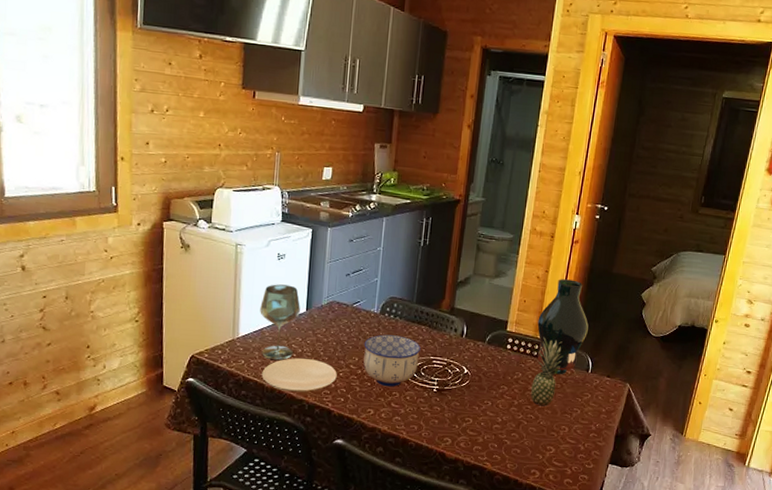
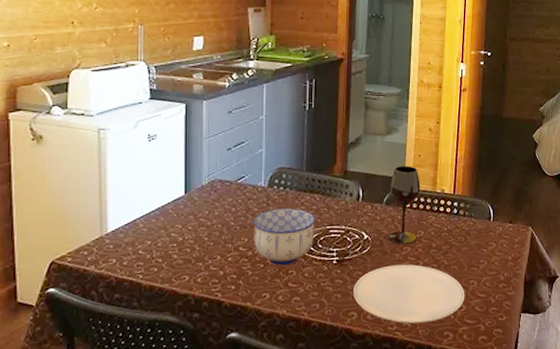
wine glass: present [260,284,300,360] -> none [131,168,178,253]
plate: present [262,358,337,392] -> none [137,247,225,287]
plate: none [449,400,556,459] -> present [354,264,465,324]
wineglass: none [487,309,523,383] -> present [388,165,420,244]
fruit: present [530,336,563,406] -> none [435,190,464,263]
vase: present [537,279,589,375] -> none [434,128,485,228]

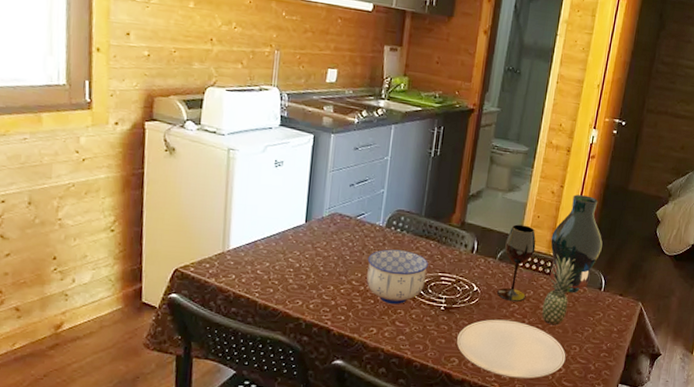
vase: none [434,128,485,228] -> present [550,194,603,293]
fruit: none [435,190,464,263] -> present [542,254,576,325]

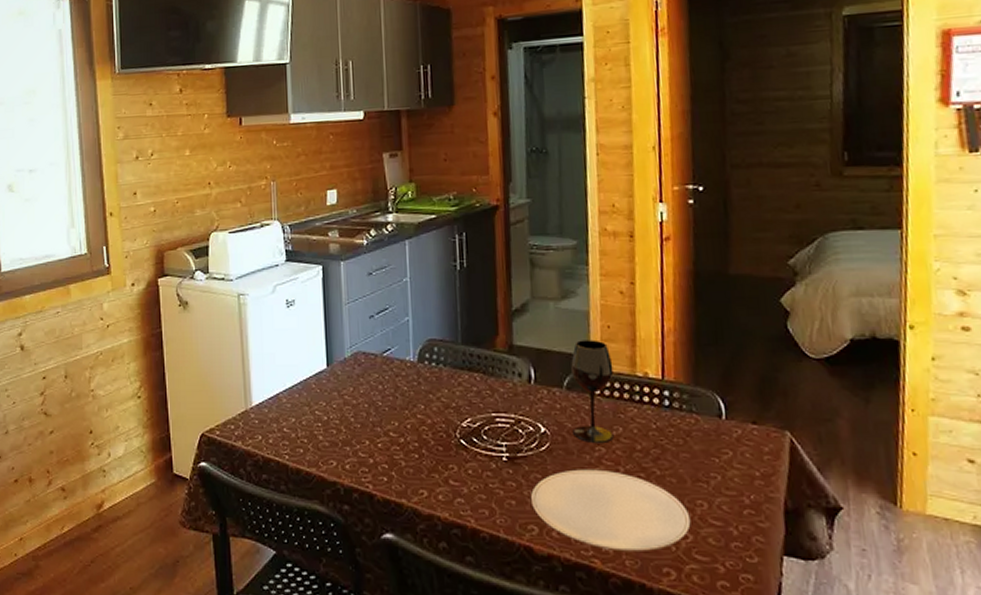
bowl: present [366,249,428,304] -> none [403,388,477,457]
fruit: present [542,254,576,325] -> none [640,373,679,473]
vase: present [550,194,603,293] -> none [632,290,710,426]

